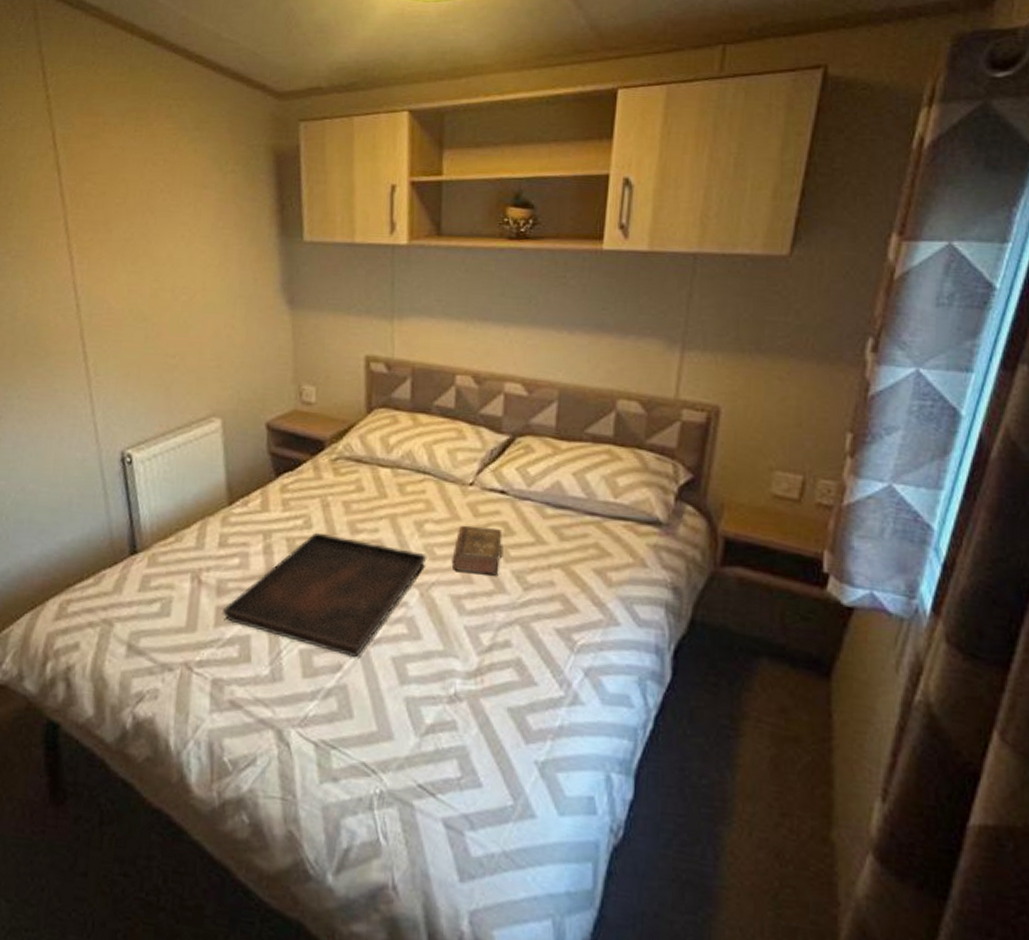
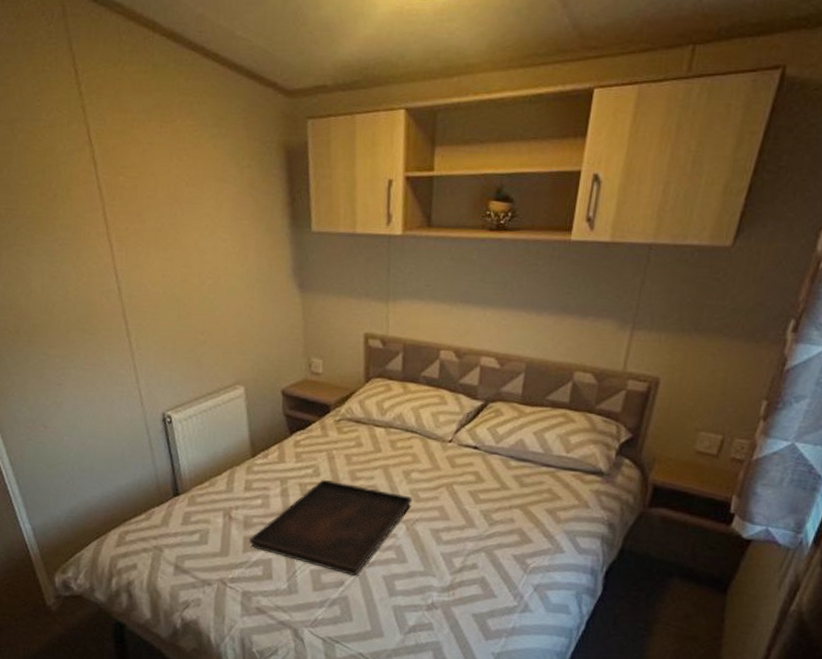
book: present [451,525,503,576] -> none [432,474,474,514]

